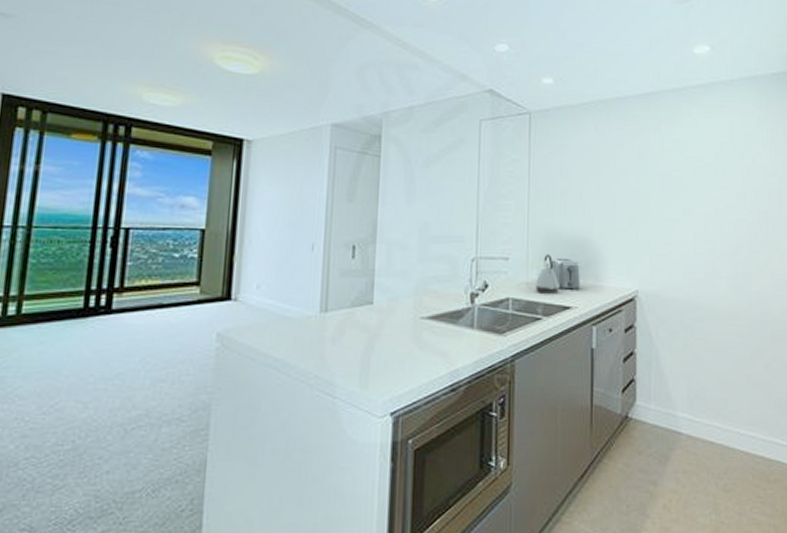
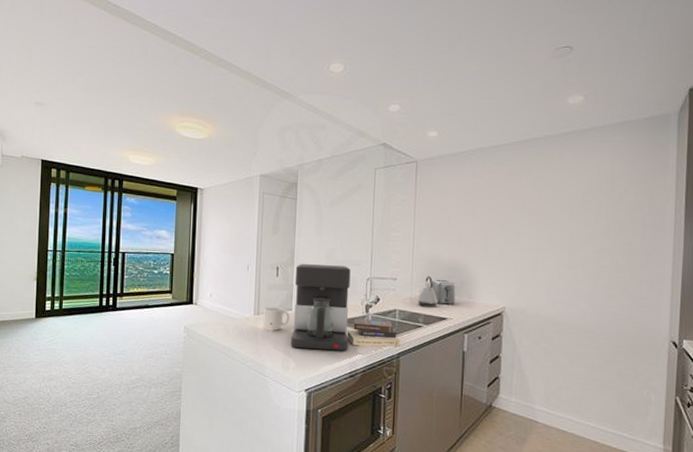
mug: none [332,300,370,333] -> present [262,307,290,331]
coffee maker: none [371,241,451,357] -> present [291,264,351,351]
books: none [446,312,515,349] -> present [347,319,400,347]

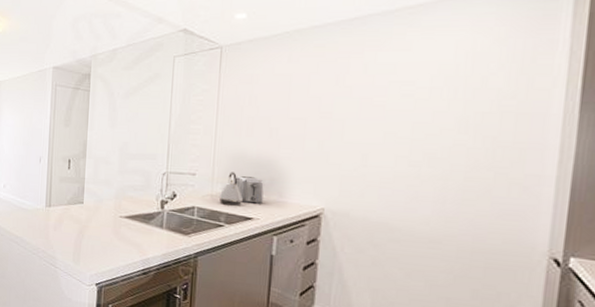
mug: present [262,307,290,331] -> none [54,199,81,224]
coffee maker: present [291,264,351,351] -> none [82,157,146,247]
books: present [347,319,400,347] -> none [140,215,199,247]

